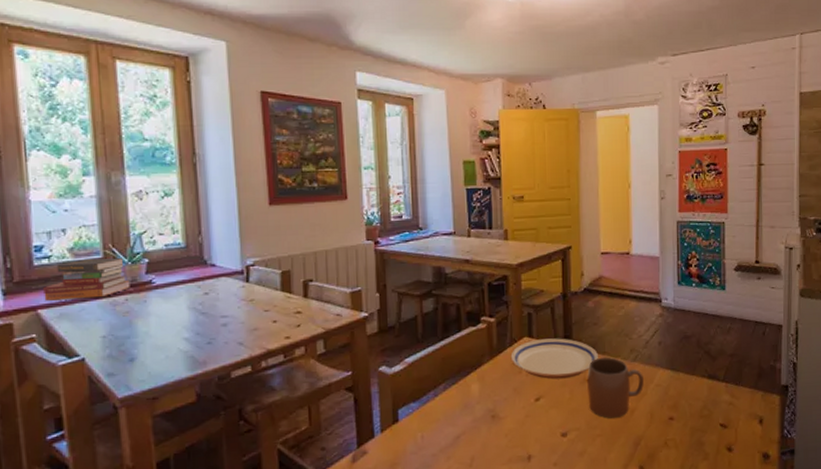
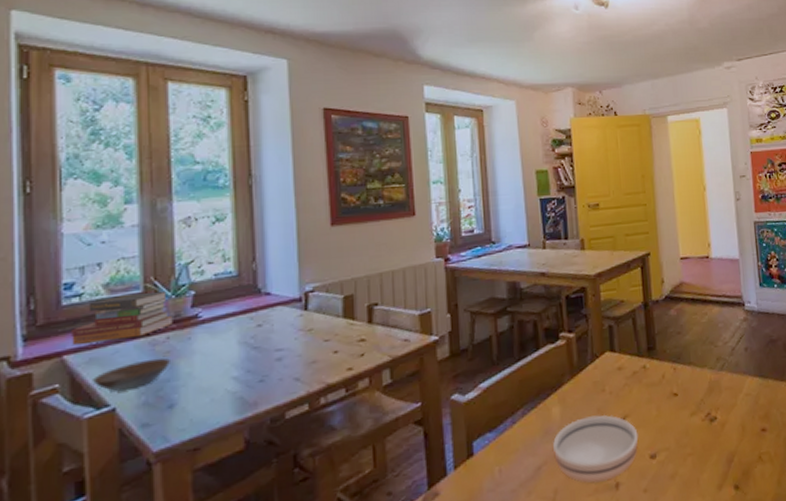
bowl: none [64,317,129,343] -> present [93,357,170,391]
bowl: none [471,394,551,454] -> present [553,414,639,484]
plate: present [510,338,599,380] -> none [592,350,685,396]
mug: present [587,357,644,418] -> none [673,367,733,434]

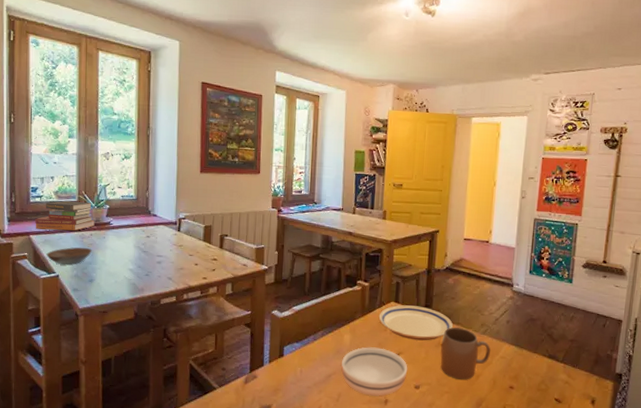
plate: none [592,350,685,396] -> present [378,305,454,341]
mug: none [673,367,733,434] -> present [440,327,490,380]

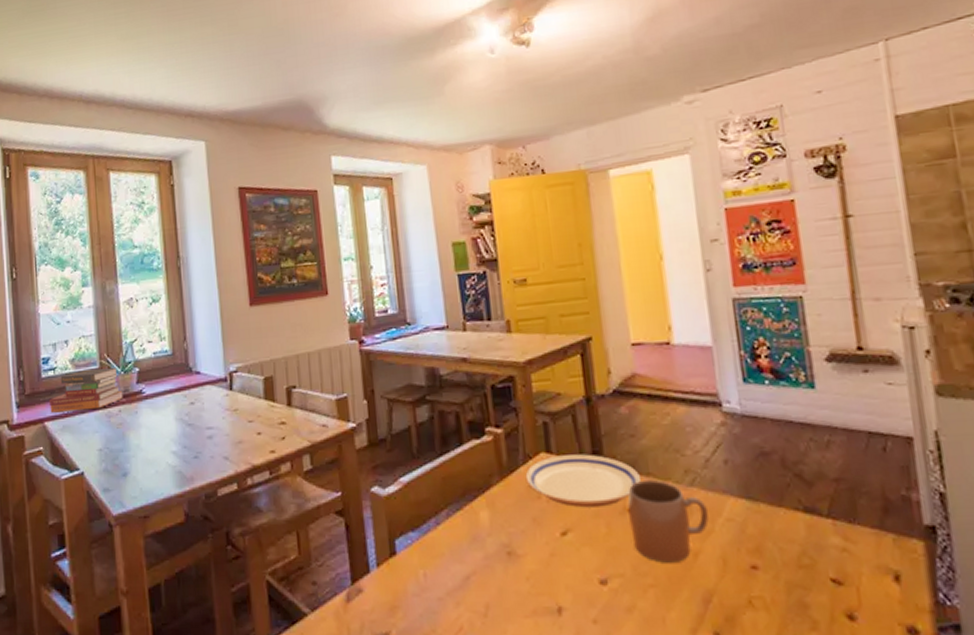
bowl: present [46,247,92,265] -> none [66,429,123,457]
bowl: present [341,347,408,397] -> none [482,525,584,604]

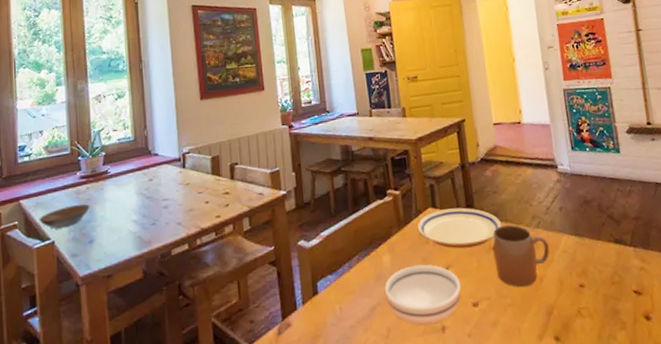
books: present [49,368,123,413] -> none [25,153,91,192]
bowl: none [66,429,123,457] -> present [39,203,90,228]
bowl: none [482,525,584,604] -> present [385,264,461,325]

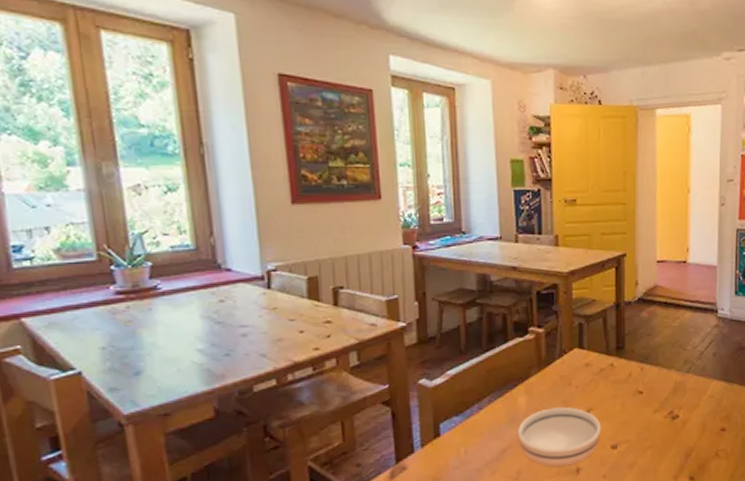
bowl: present [39,203,90,228] -> none [55,326,133,356]
plate: present [417,207,502,249] -> none [560,349,652,392]
mug: present [492,224,550,287] -> none [639,368,697,430]

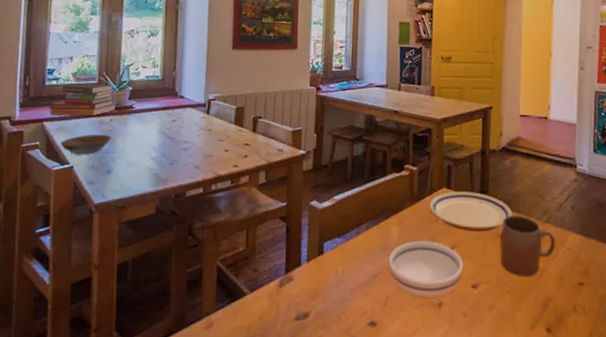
books: none [26,260,132,308] -> present [49,82,116,117]
bowl: none [55,326,133,356] -> present [60,134,111,154]
plate: none [560,349,652,392] -> present [429,191,513,232]
mug: none [639,368,697,430] -> present [500,215,555,276]

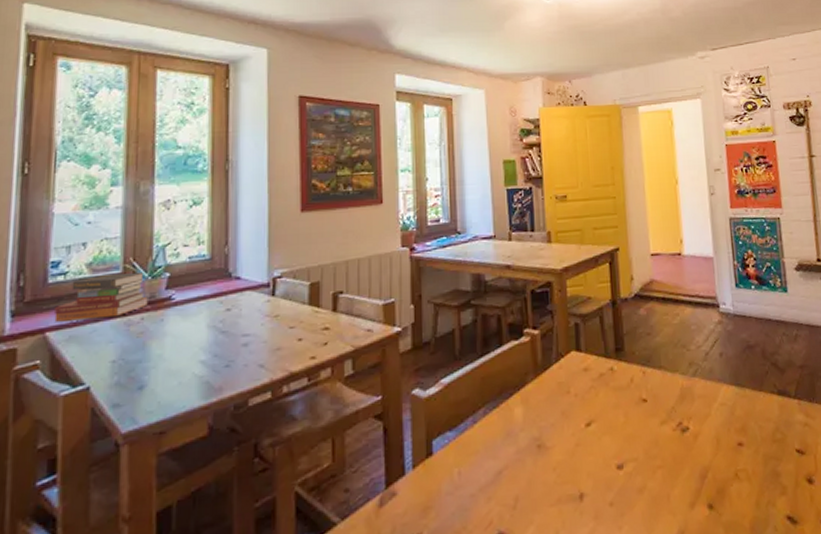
bowl: present [60,134,111,154] -> none [71,338,143,370]
bowl: present [389,240,464,299] -> none [515,418,605,493]
plate: present [429,191,513,232] -> none [557,351,655,400]
mug: present [500,215,555,276] -> none [642,372,707,446]

